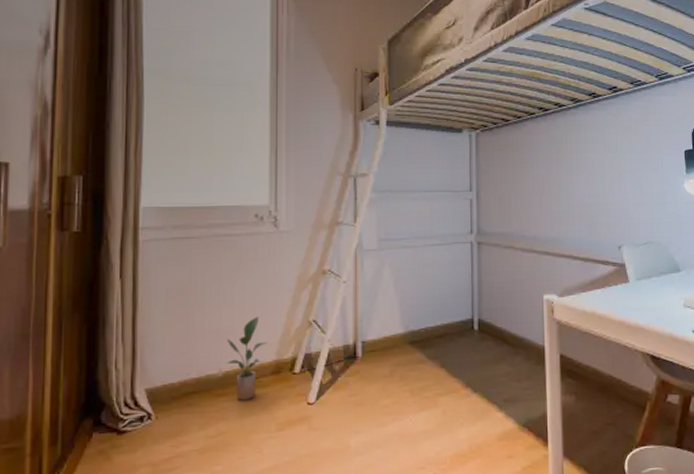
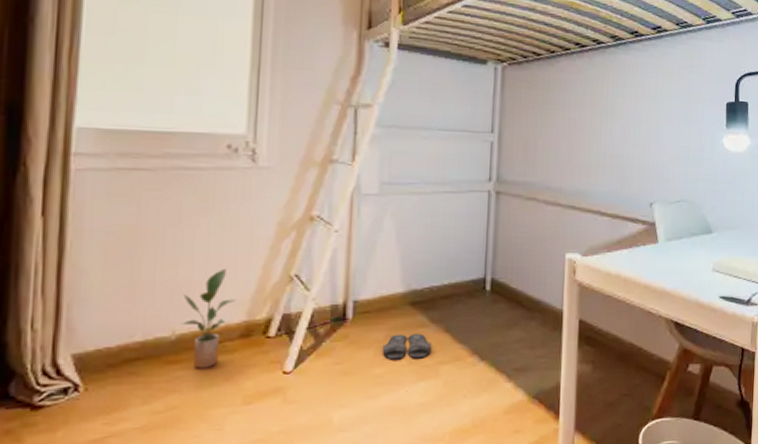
slippers: none [388,368,430,393] -> present [382,333,432,360]

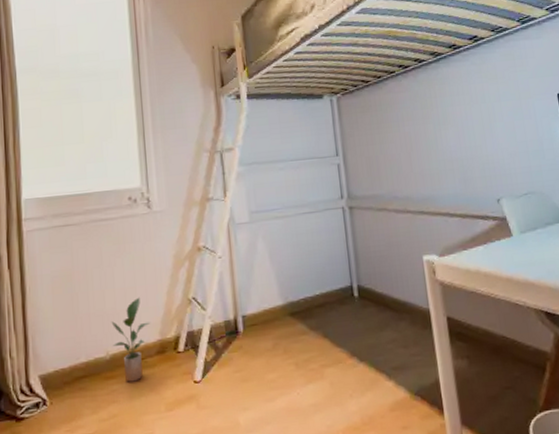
slippers: present [382,333,432,360] -> none [271,340,314,366]

